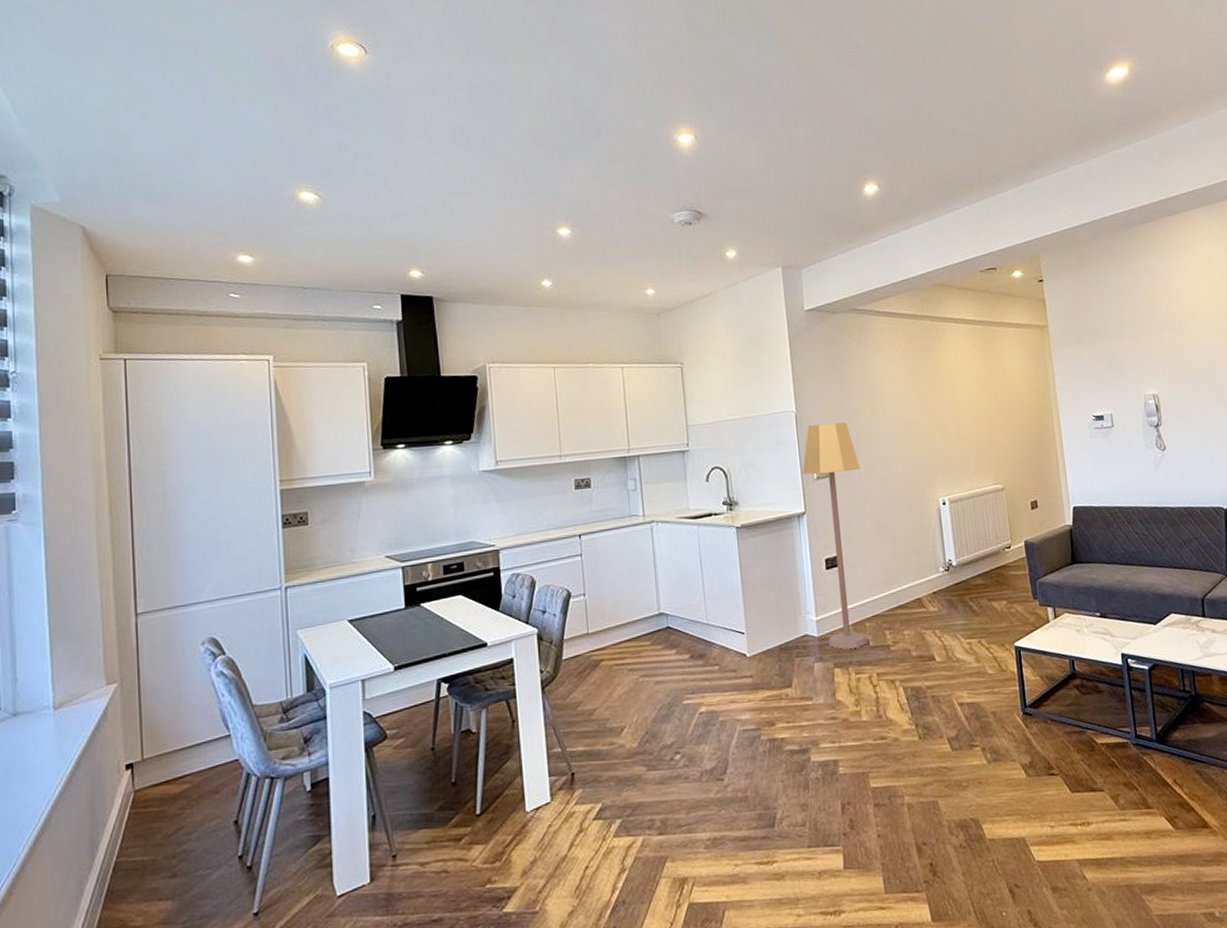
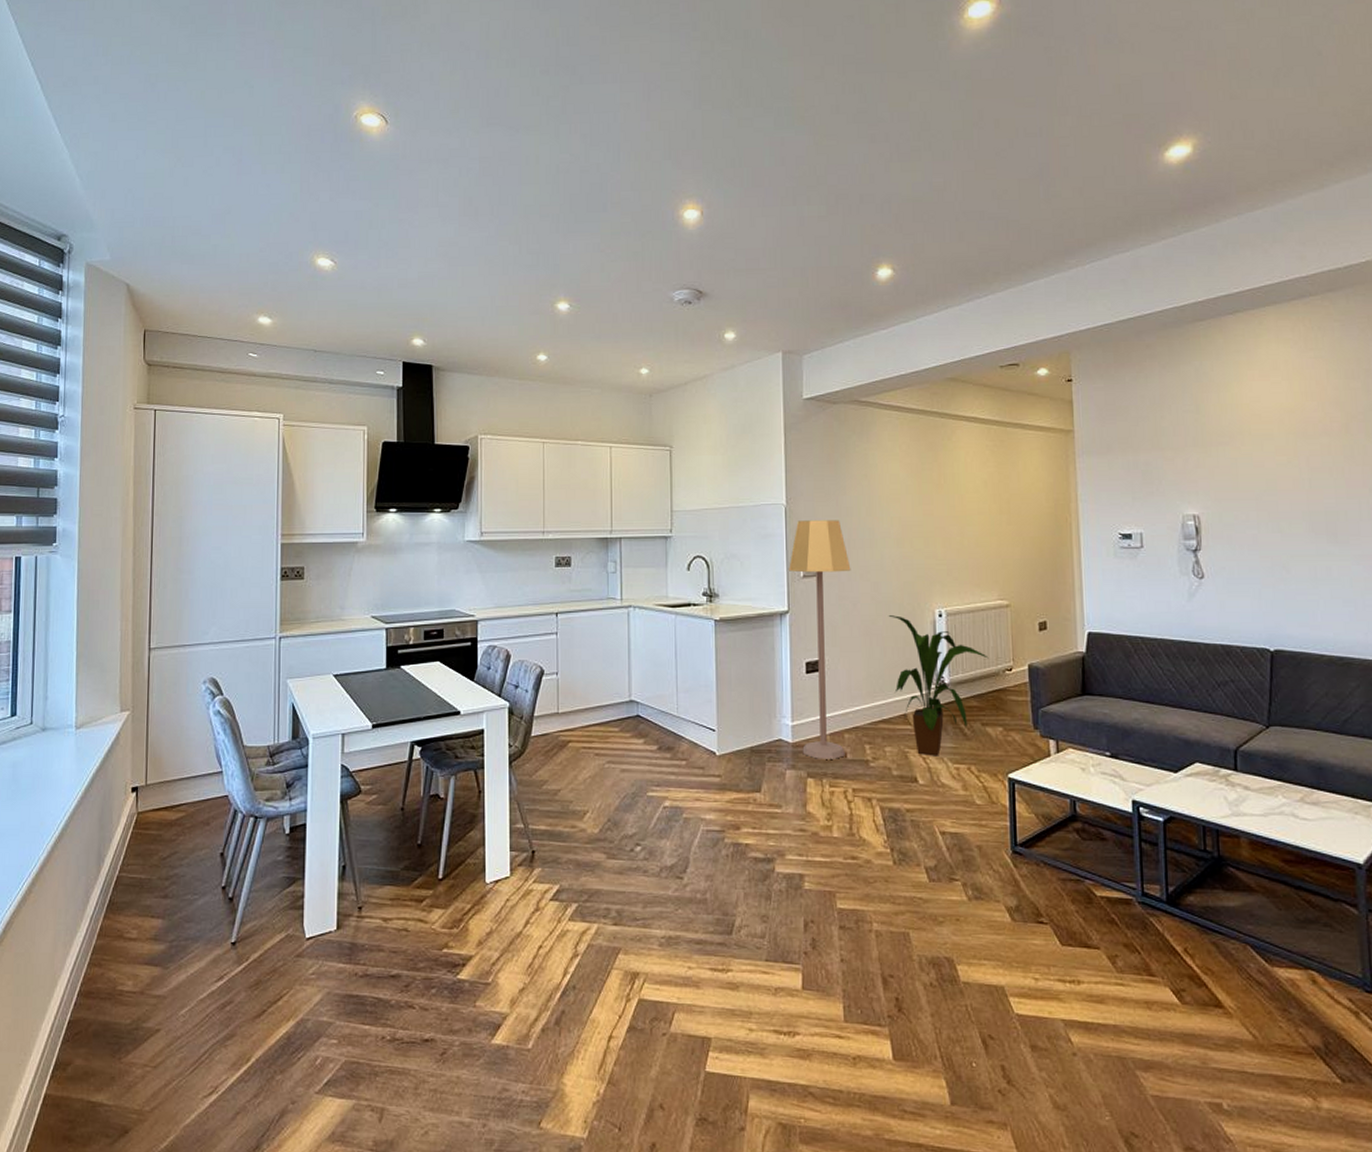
house plant: none [897,507,990,634] -> present [888,615,989,756]

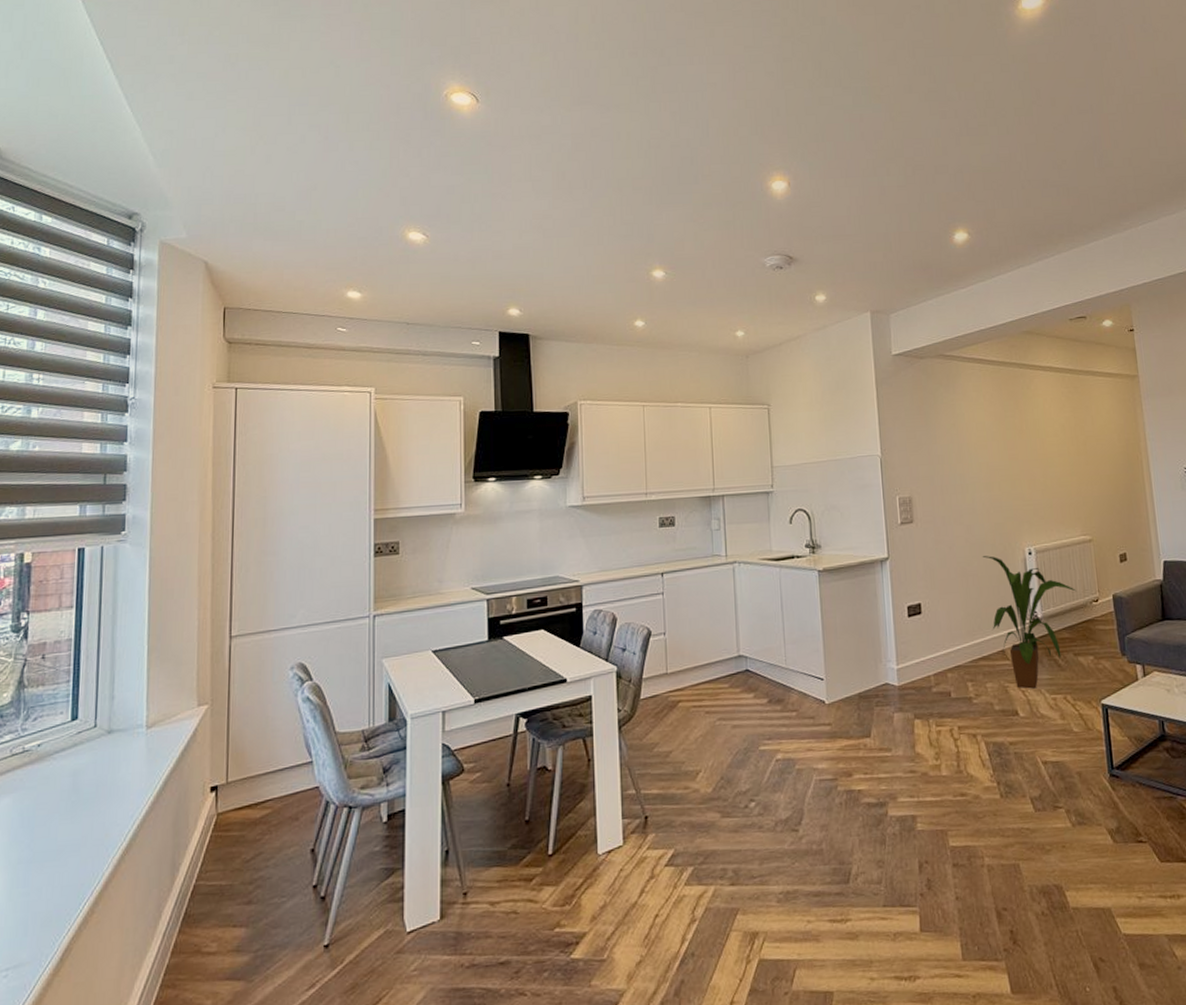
lamp: present [789,520,851,759] -> none [887,468,949,700]

